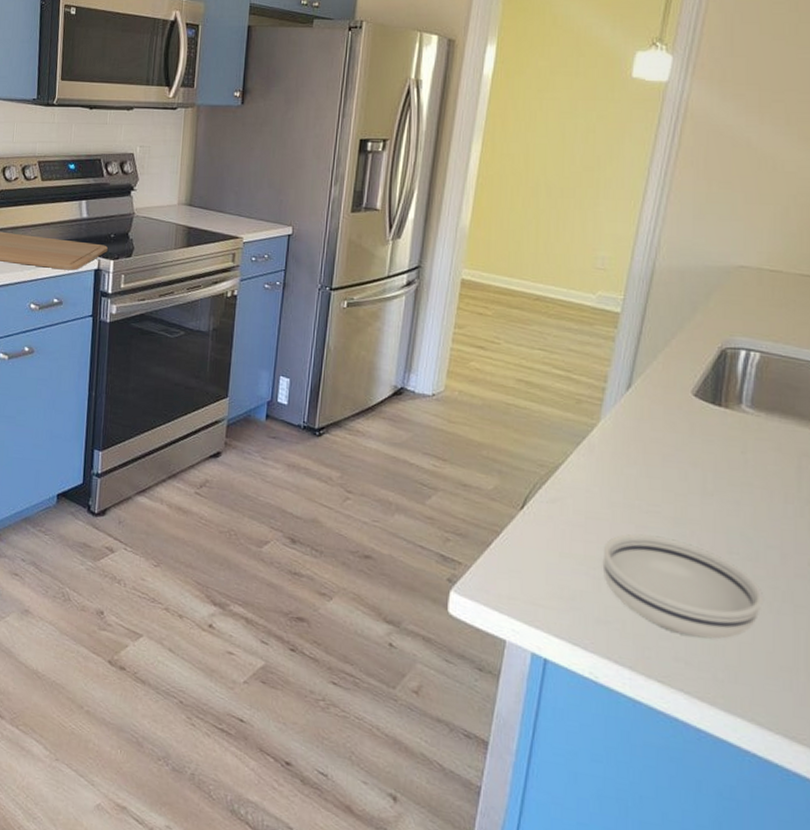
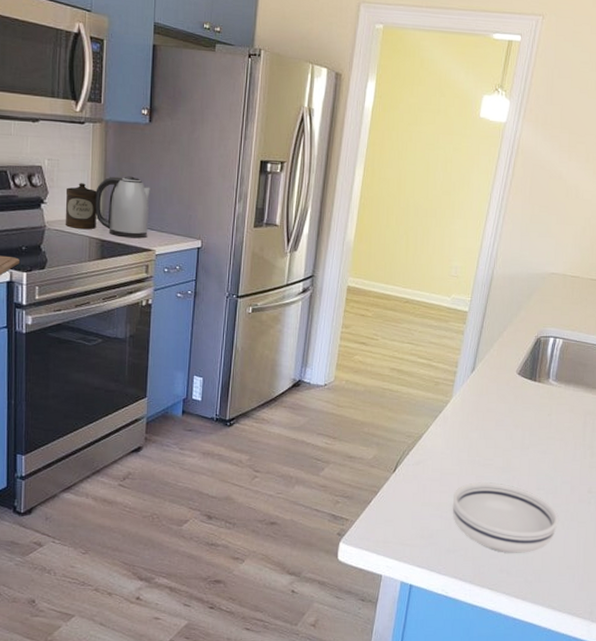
canister: none [154,169,186,217] -> present [66,183,97,230]
kettle: none [183,160,240,226] -> present [95,176,150,239]

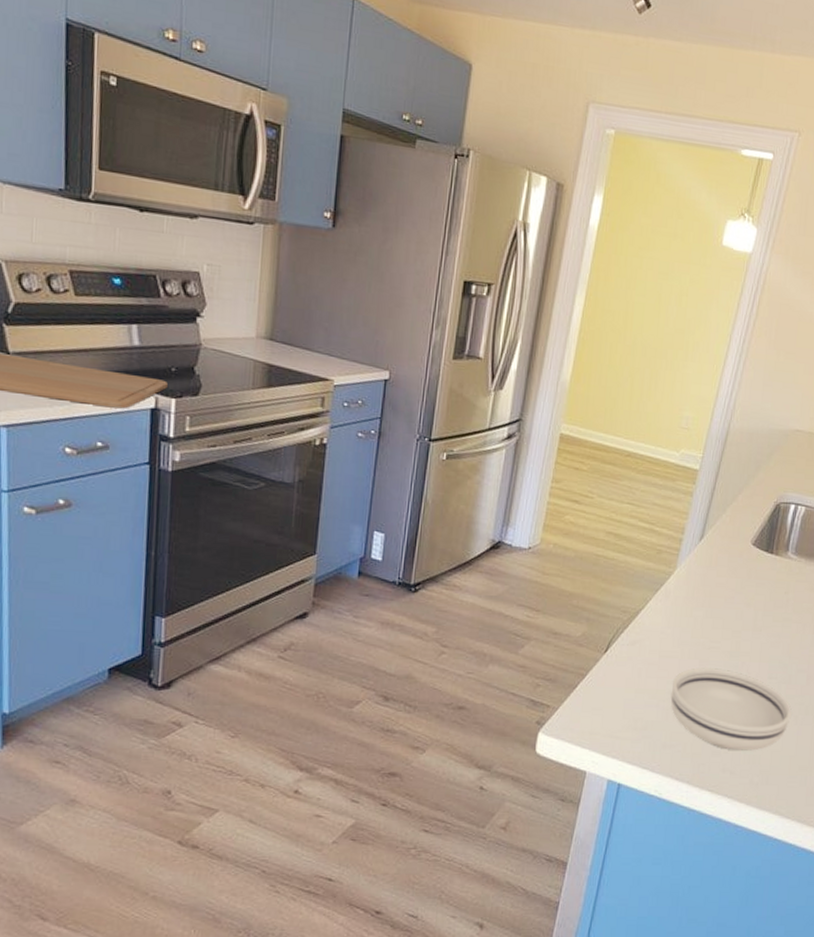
canister: present [66,183,97,230] -> none [226,295,266,352]
kettle: present [95,176,150,239] -> none [262,289,331,366]

